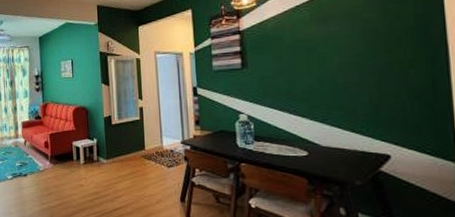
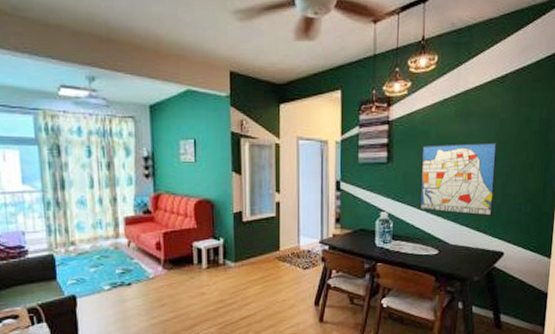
wall art: none [277,41,370,118] -> present [419,142,498,217]

